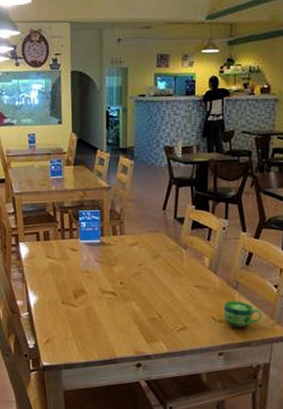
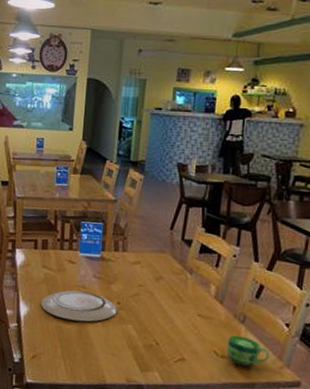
plate: none [48,276,121,304] -> present [40,290,118,322]

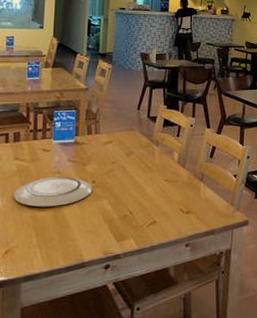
cup: present [226,335,270,366] -> none [190,191,224,217]

